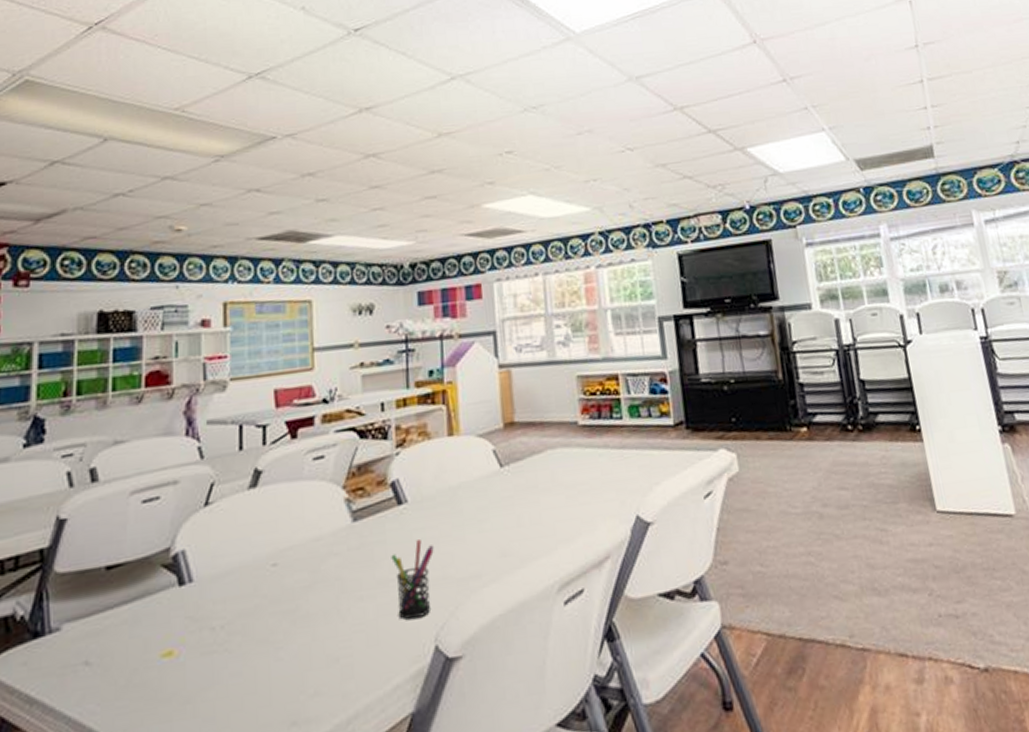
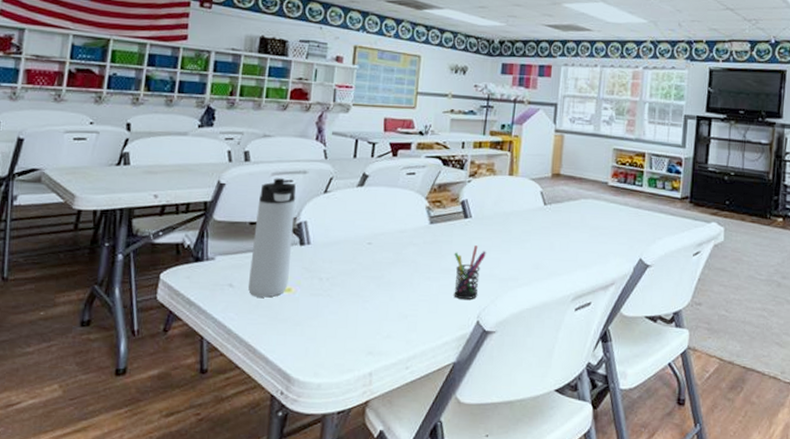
thermos bottle: none [111,496,168,674] -> present [247,178,296,298]

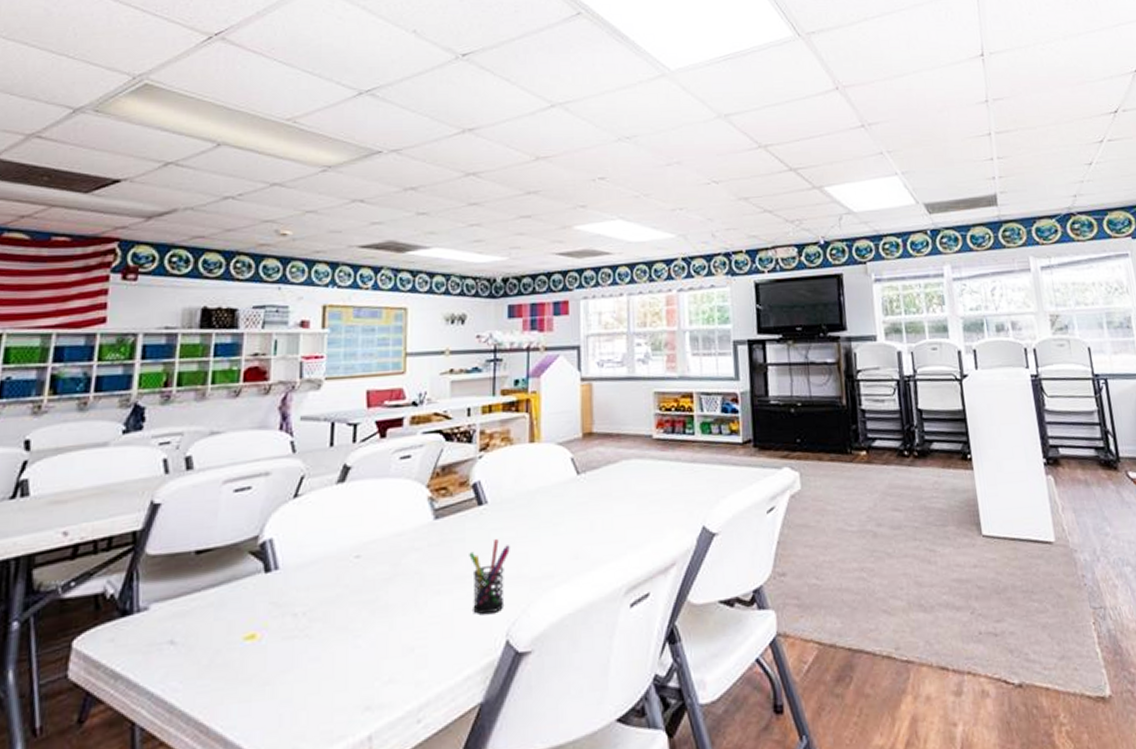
thermos bottle: present [247,178,296,298] -> none [195,486,257,654]

